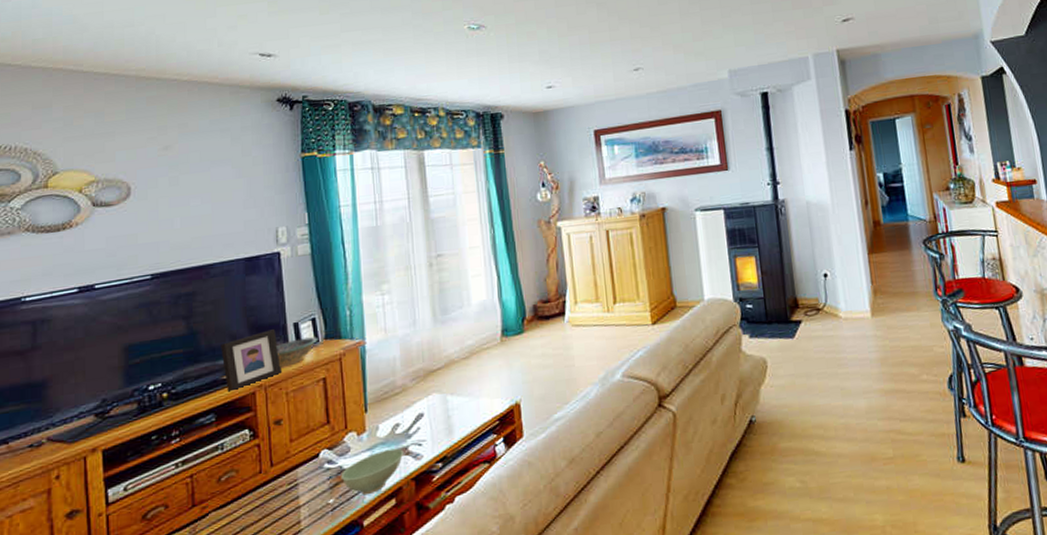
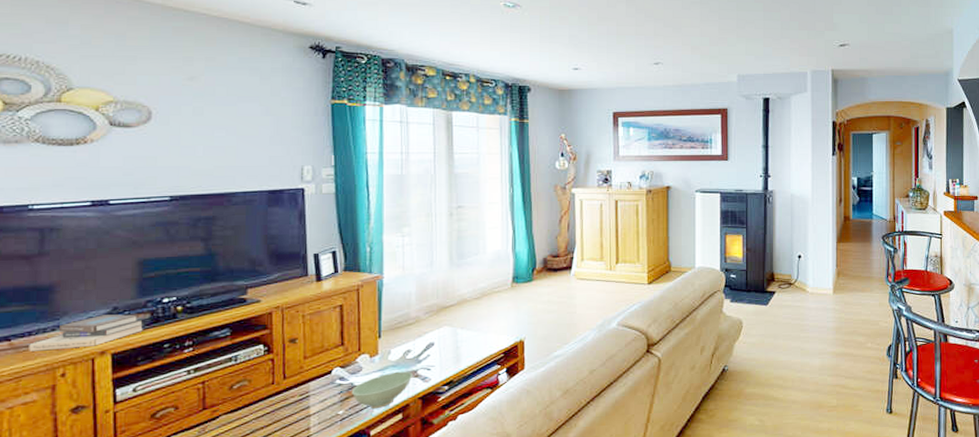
books: none [25,406,132,454] -> present [29,314,144,351]
picture frame: present [221,329,283,392] -> none [239,258,300,310]
decorative bowl: present [276,336,319,368] -> none [295,268,338,292]

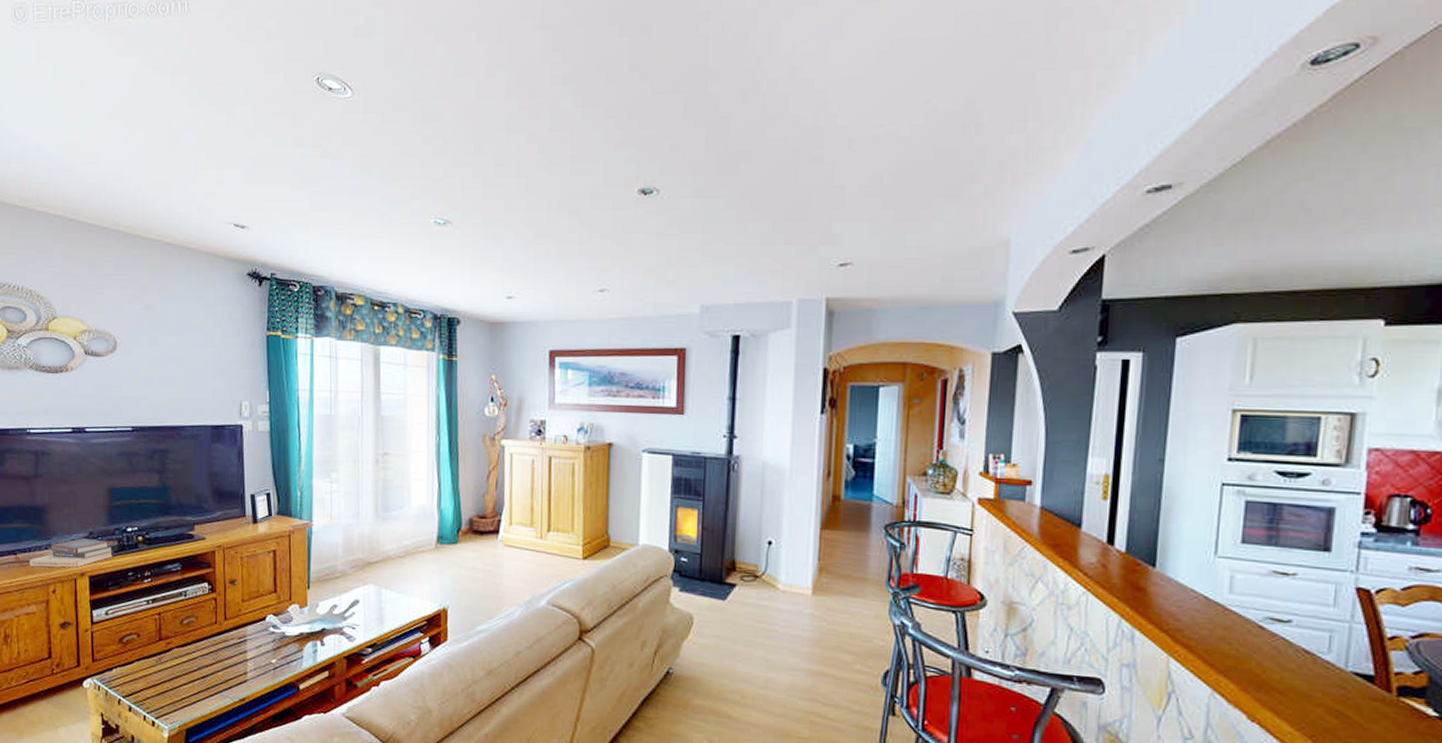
bowl: present [351,371,413,409] -> none [283,626,339,663]

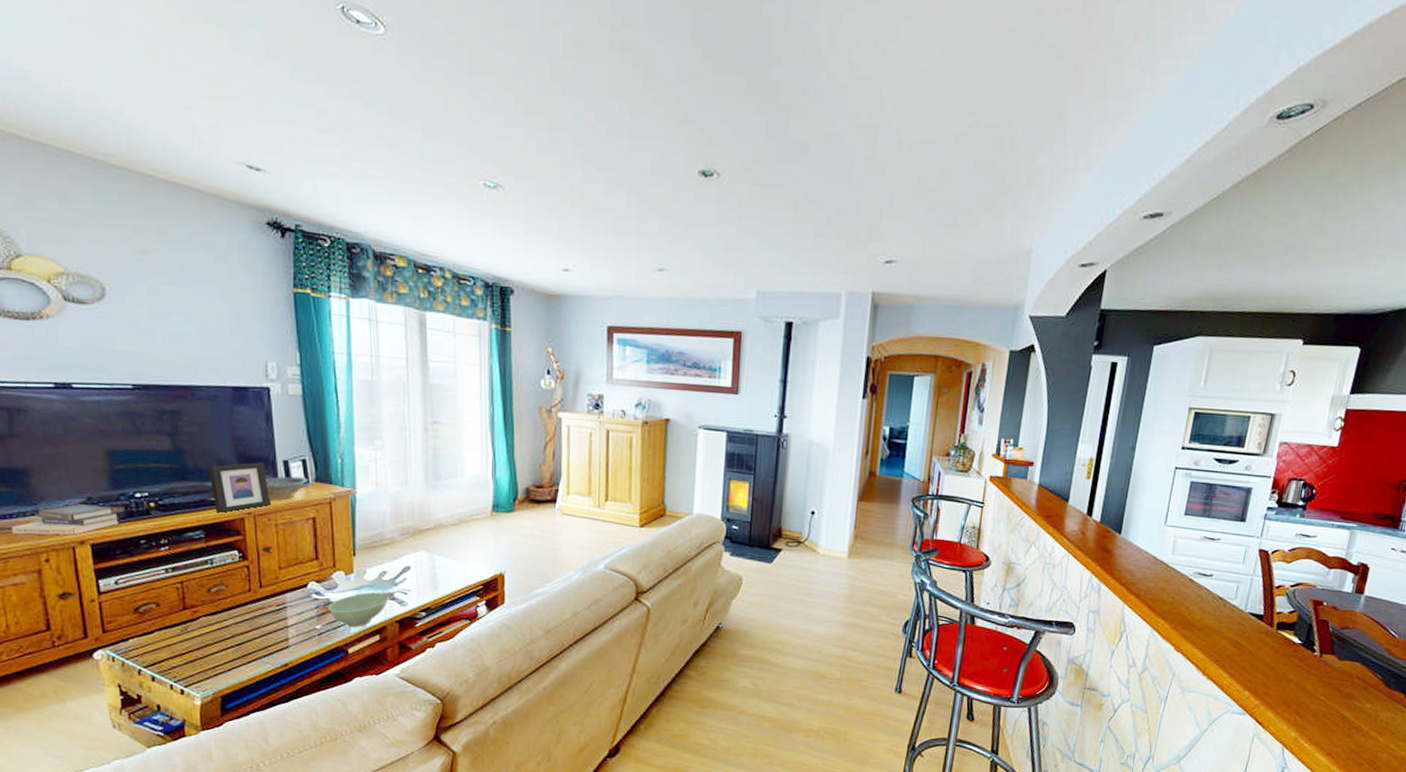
picture frame: none [188,496,239,547] -> present [208,462,272,514]
decorative bowl: none [235,510,272,534] -> present [265,476,309,500]
bowl: none [283,626,339,663] -> present [328,592,390,628]

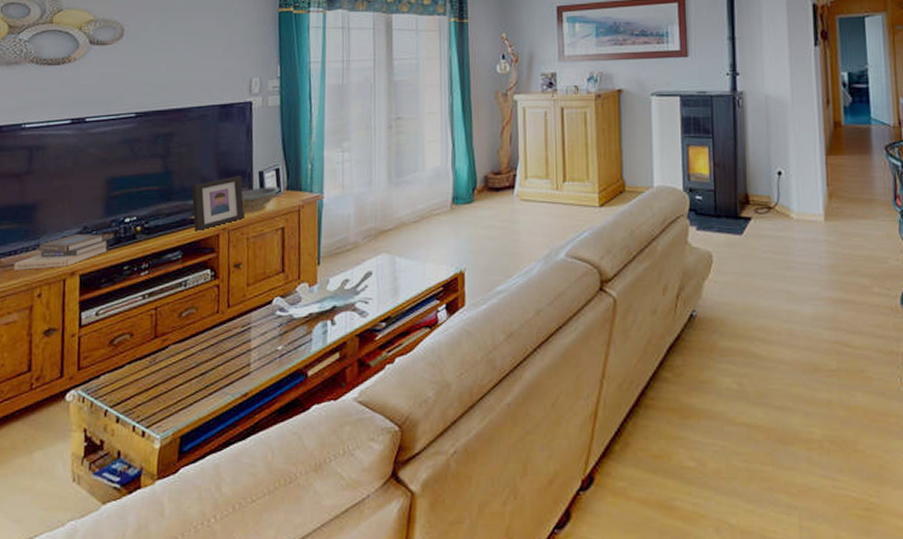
bowl: present [328,592,390,628] -> none [290,303,351,346]

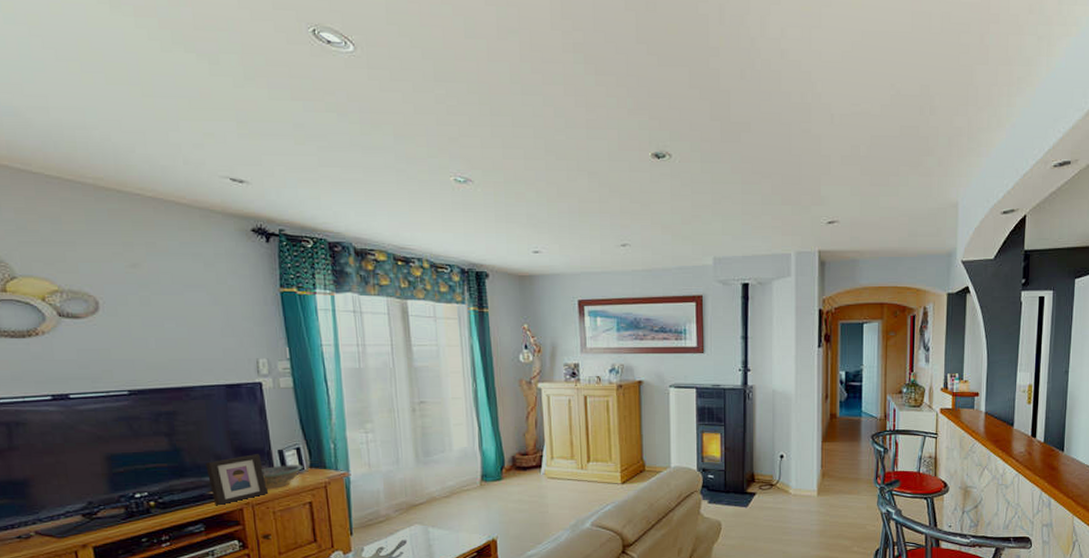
books: present [14,234,108,270] -> none [13,509,121,544]

